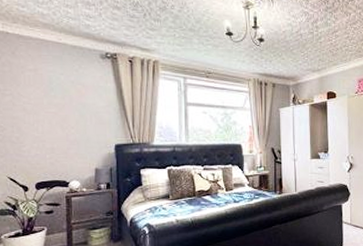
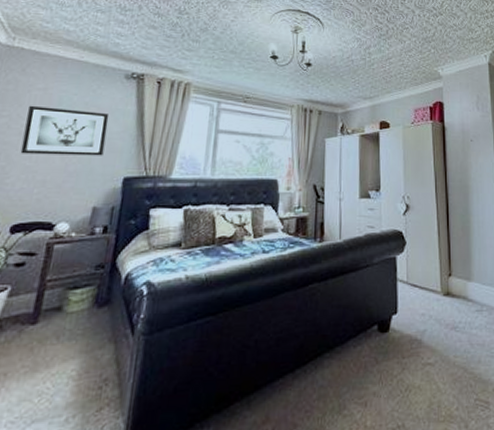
wall art: none [26,85,95,127] -> present [20,105,110,156]

